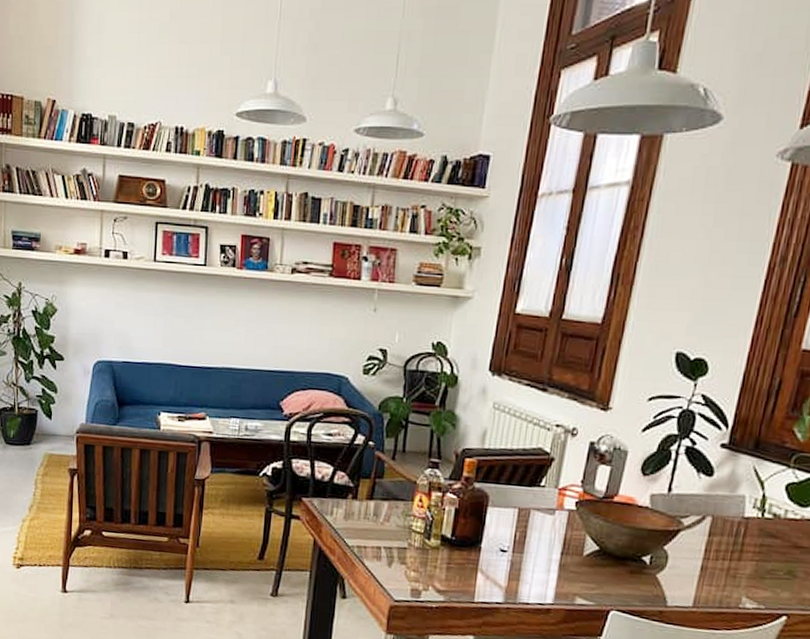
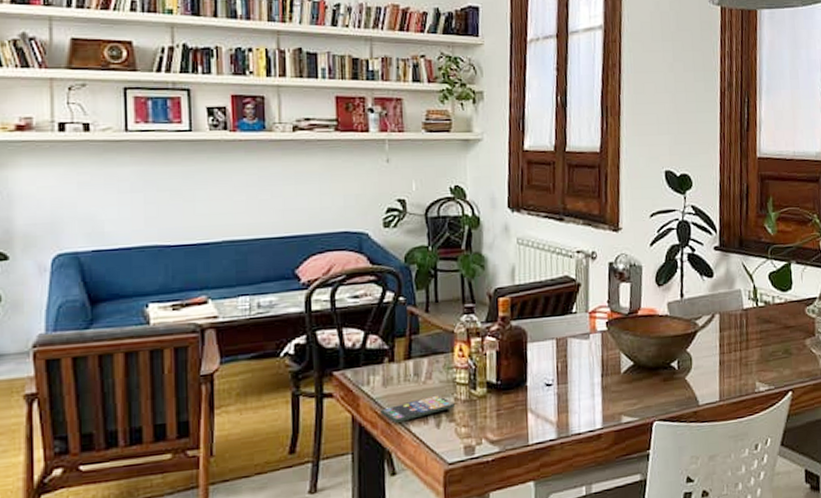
smartphone: none [339,537,408,555] -> present [380,395,455,423]

